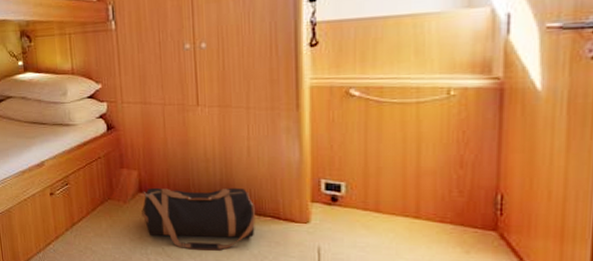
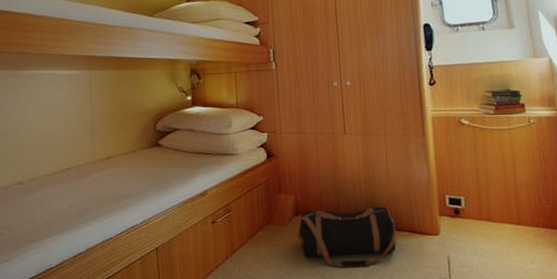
books: none [375,51,446,85] -> present [477,89,527,115]

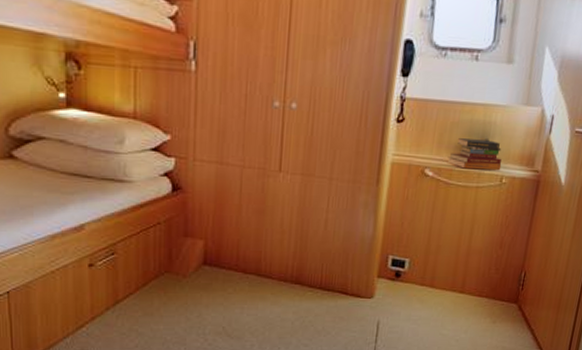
duffel bag: present [298,206,396,268] -> none [203,260,326,328]

